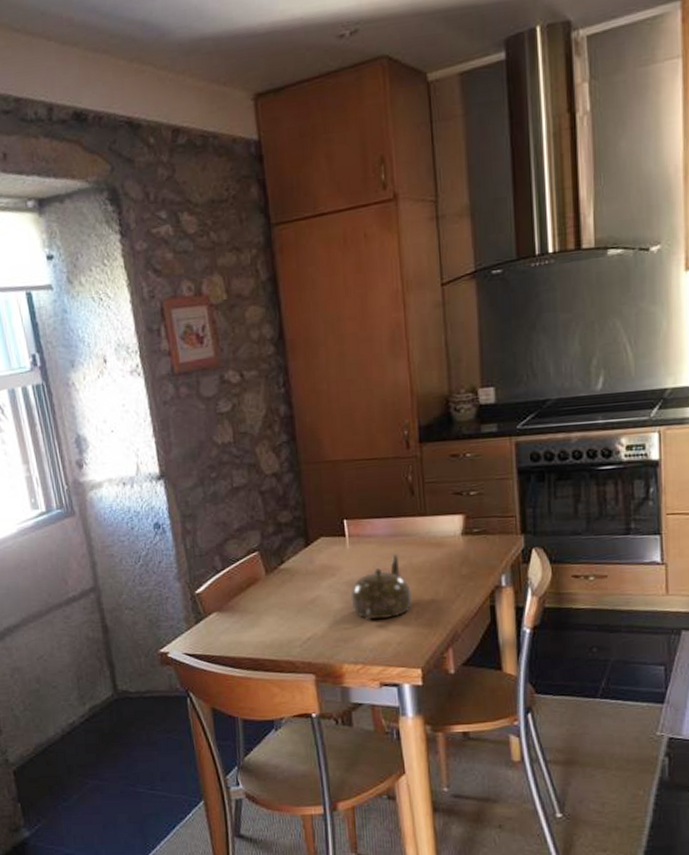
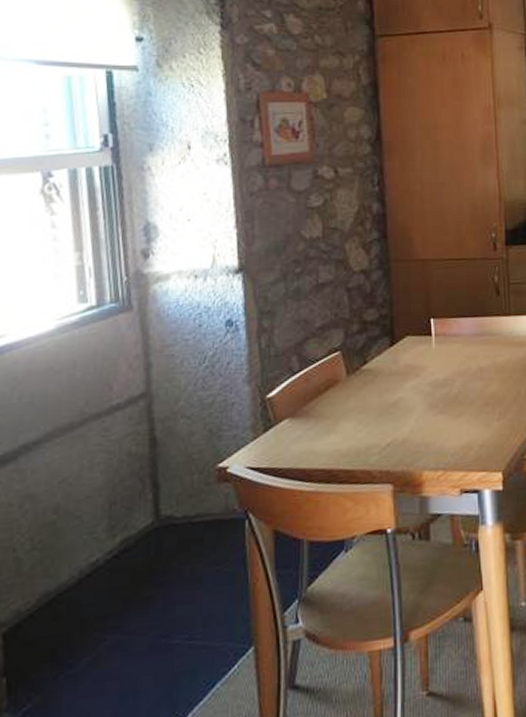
teapot: present [350,552,412,622] -> none [434,351,495,424]

